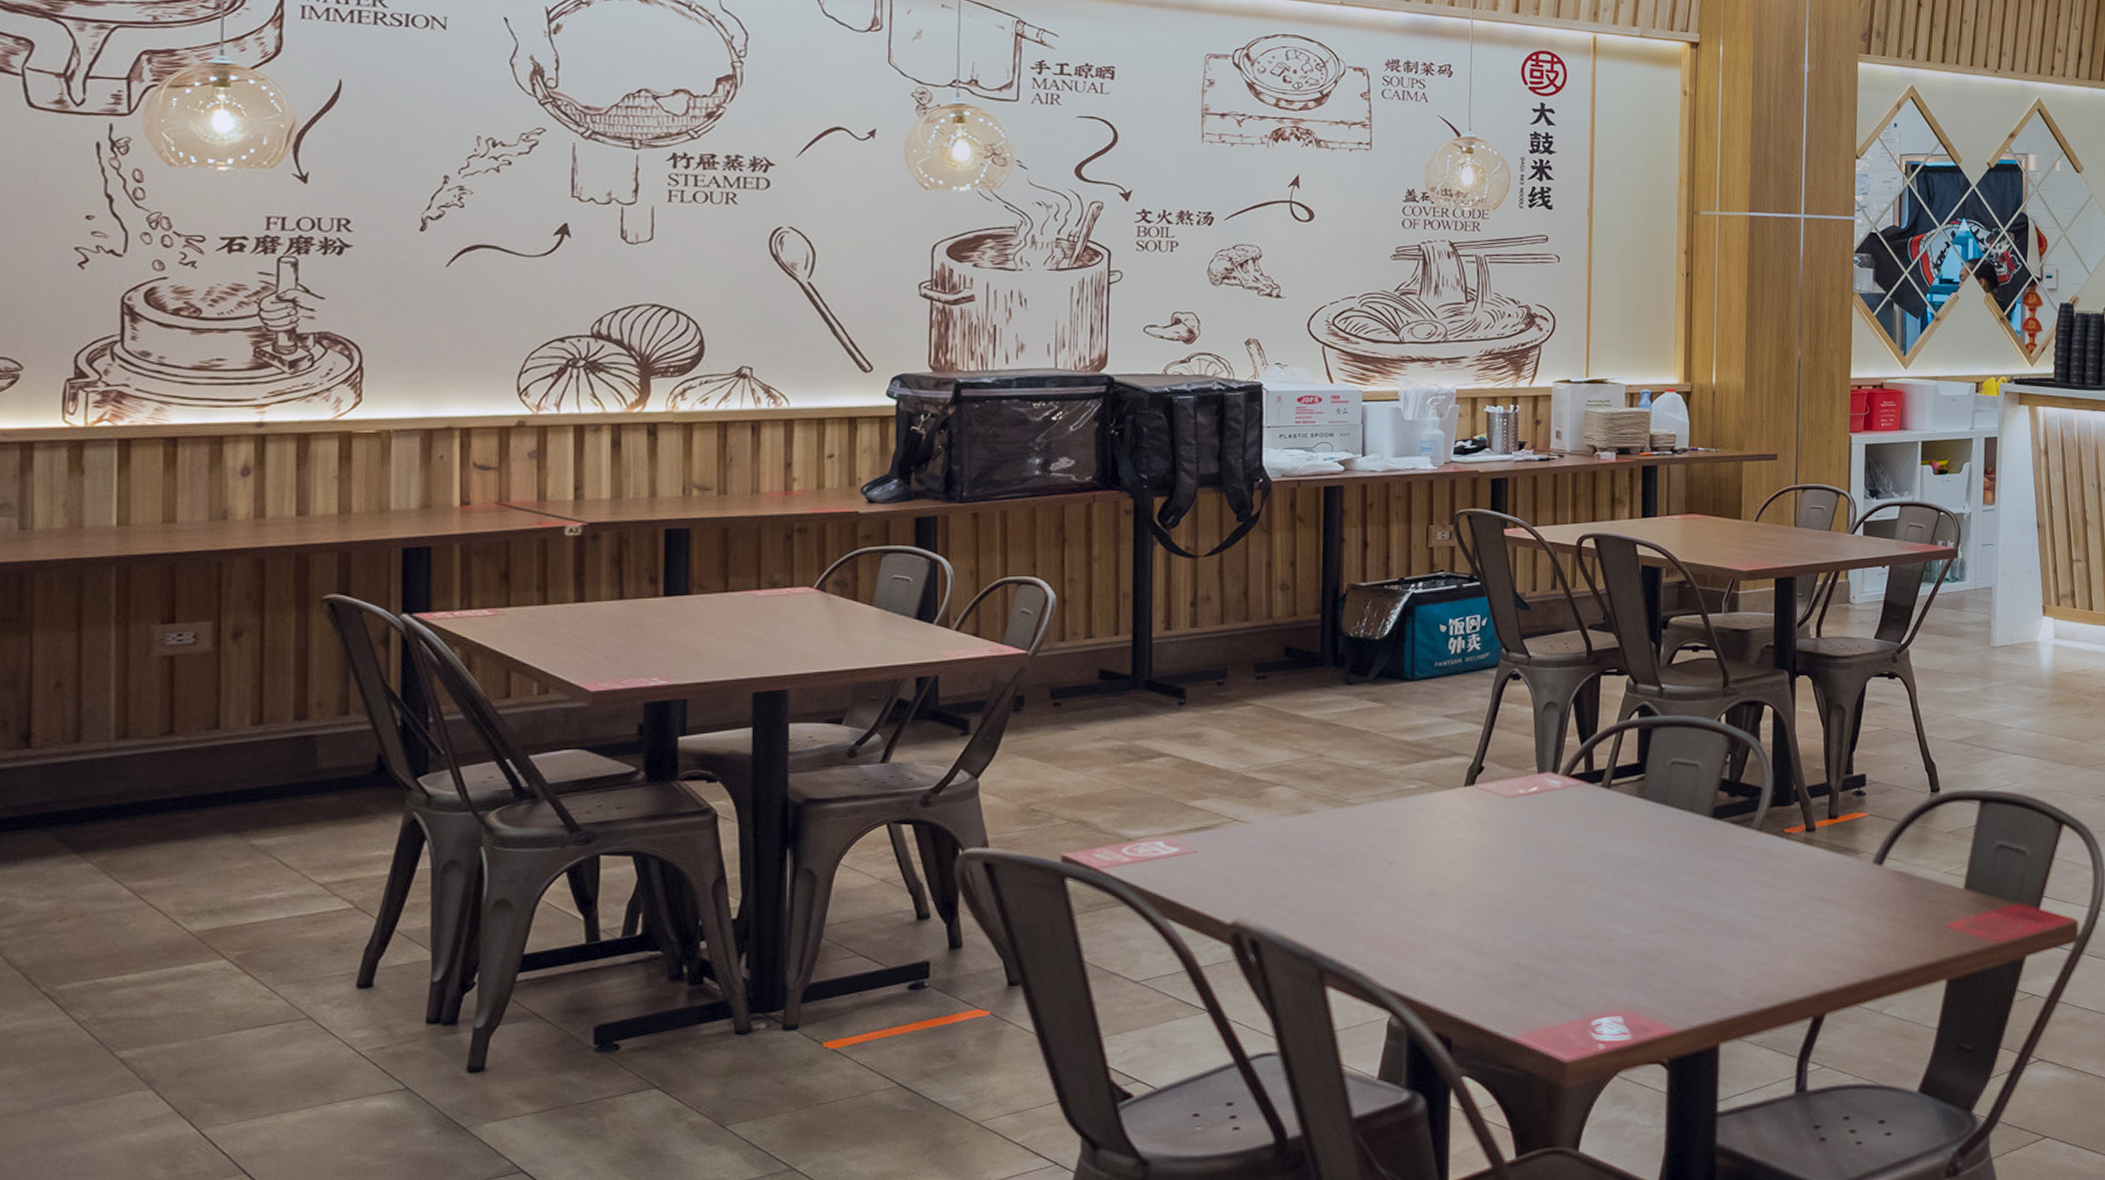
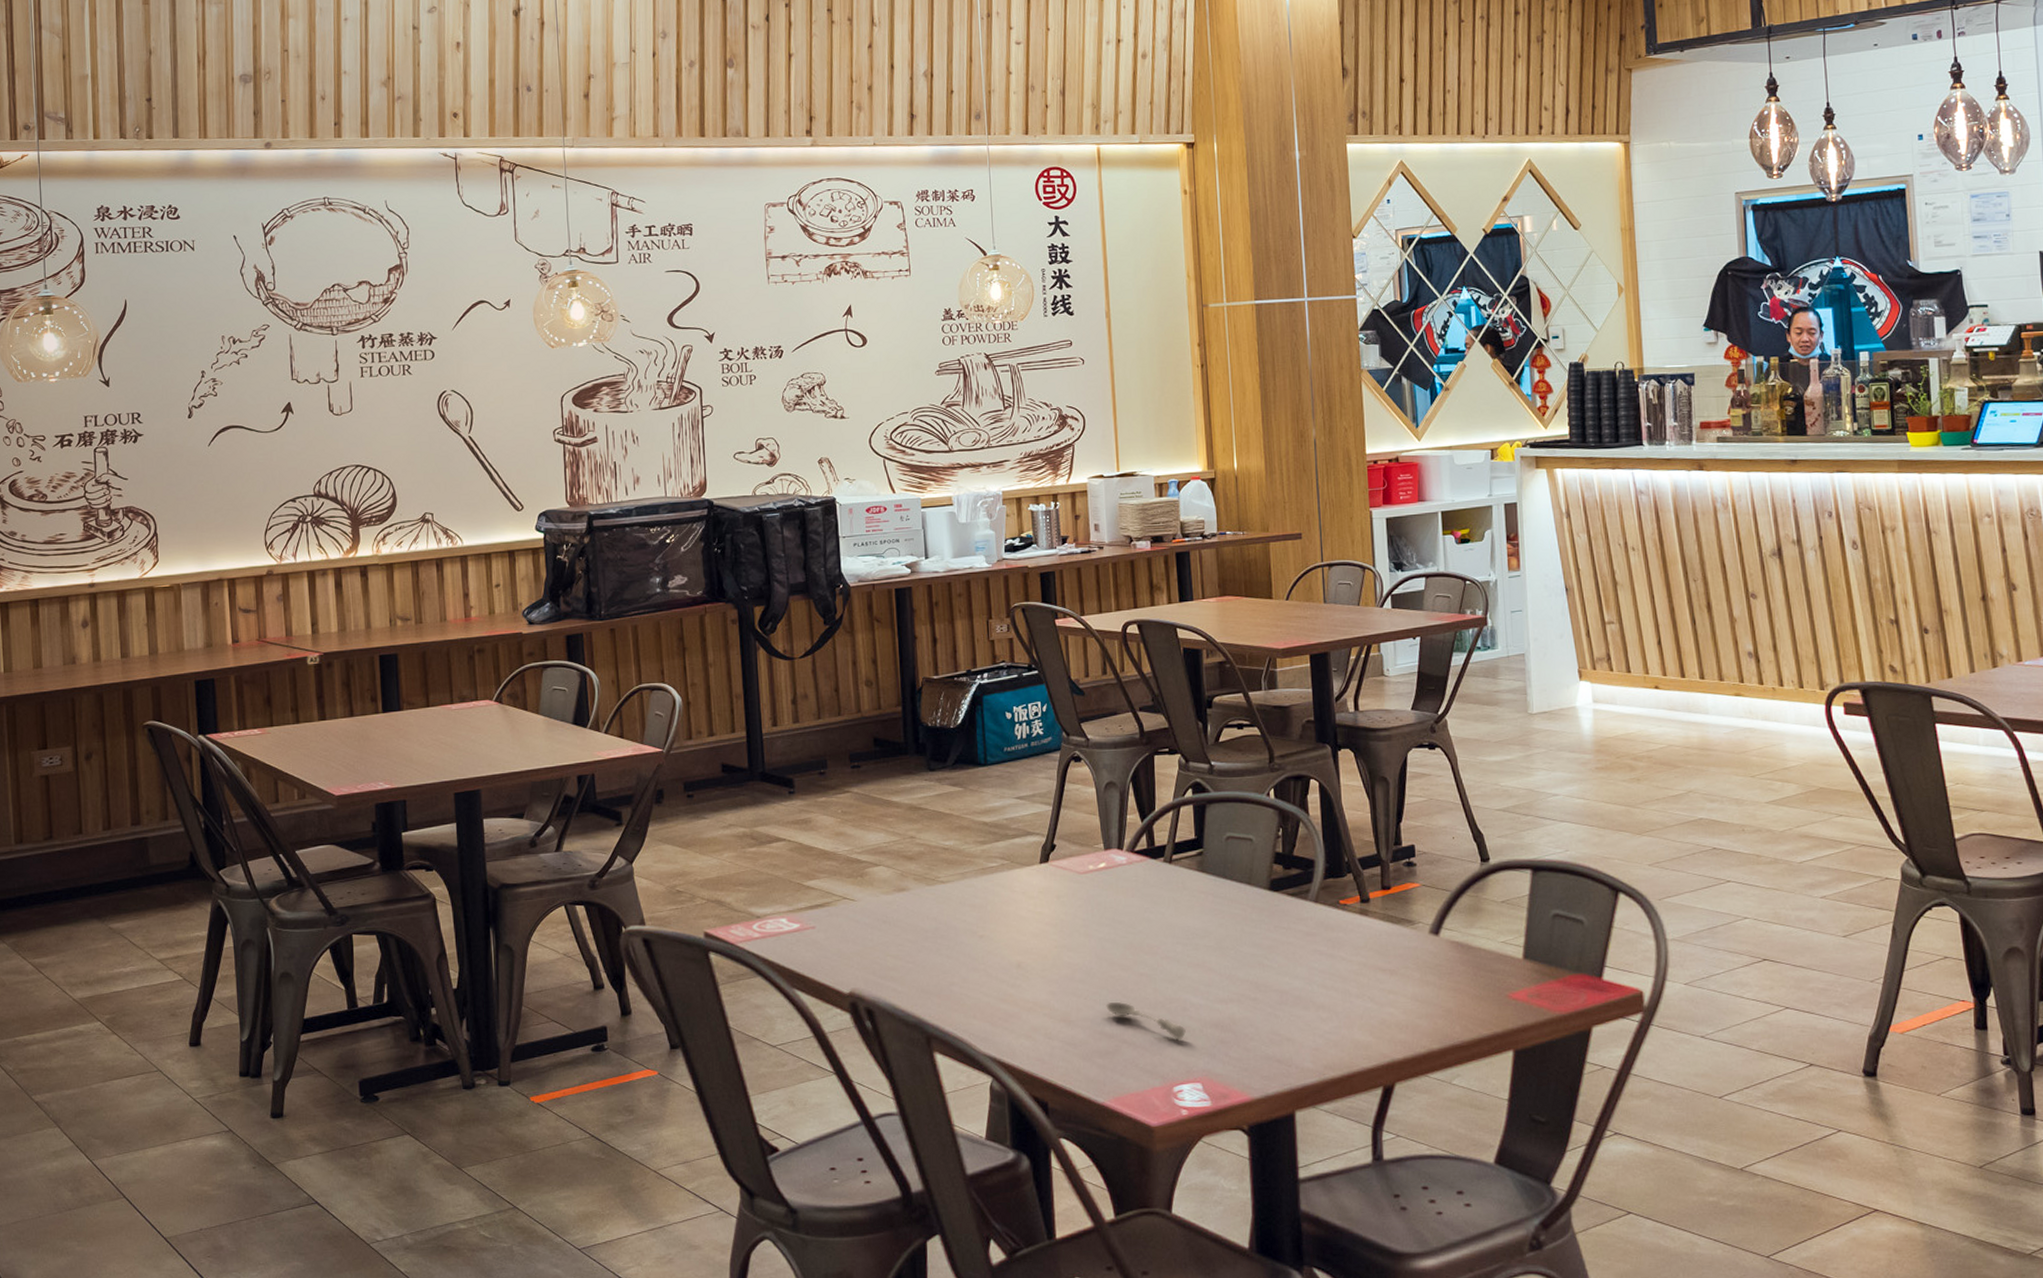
soupspoon: none [1525,931,1610,972] -> present [1106,1001,1186,1041]

